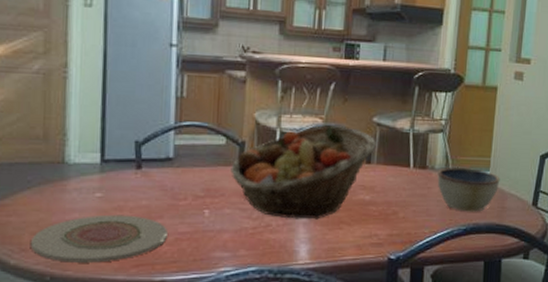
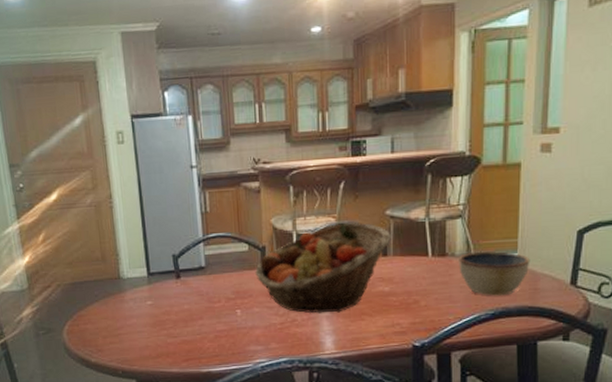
plate: present [30,214,167,263] -> none [103,318,208,359]

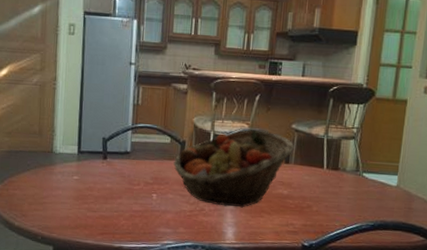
bowl: present [459,251,530,296] -> none [348,170,408,211]

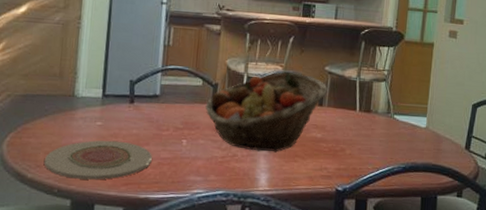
plate: none [28,193,125,229] -> present [43,140,152,180]

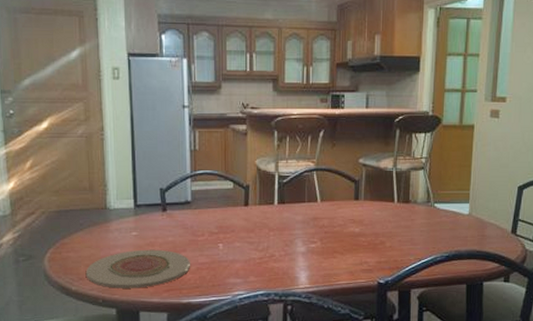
fruit basket: present [205,71,328,153] -> none [238,167,363,250]

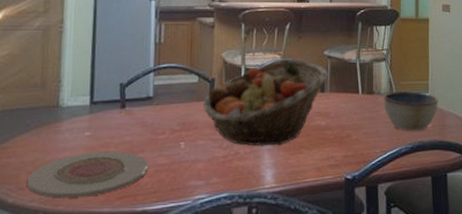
fruit basket: none [238,167,363,250] -> present [203,59,328,147]
bowl: none [420,201,480,240] -> present [383,91,439,131]

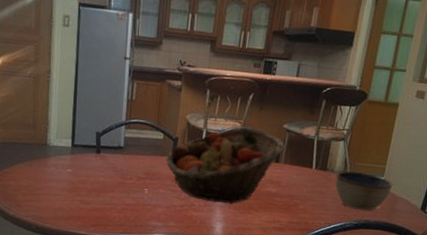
plate: present [26,150,148,198] -> none [22,185,117,220]

